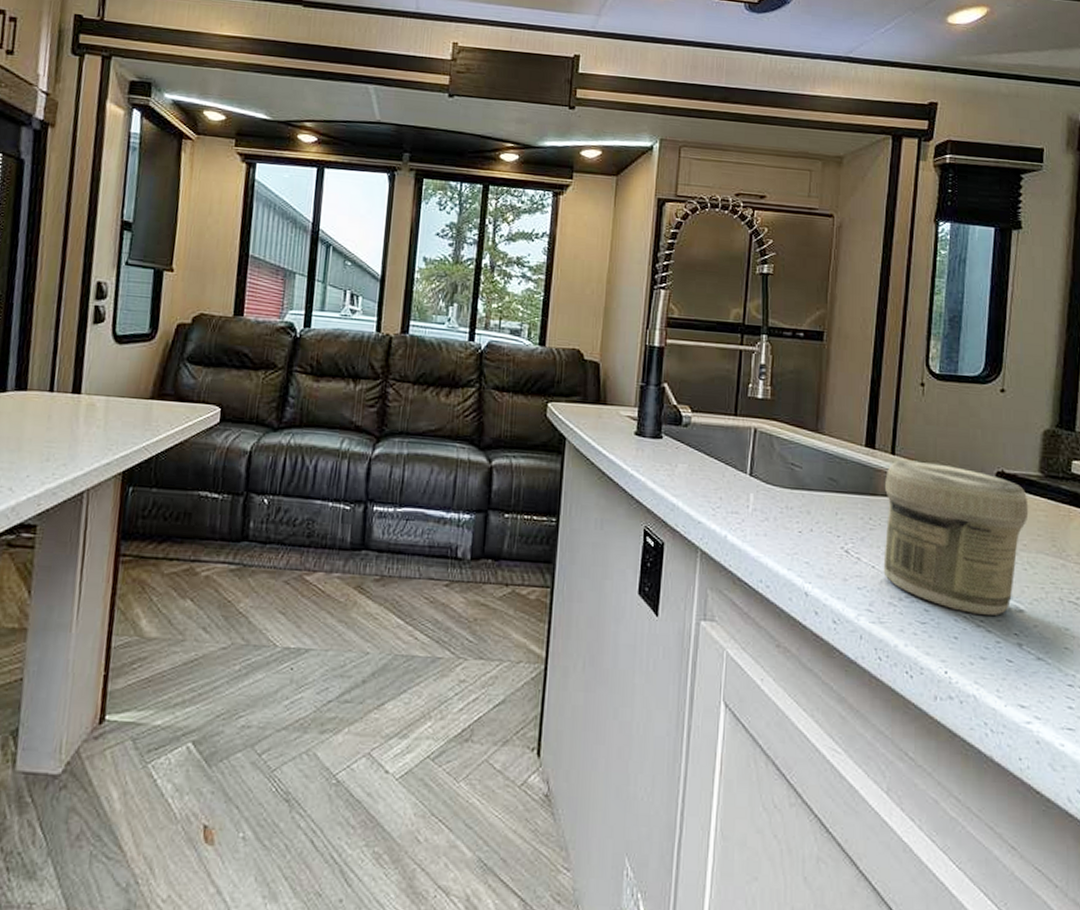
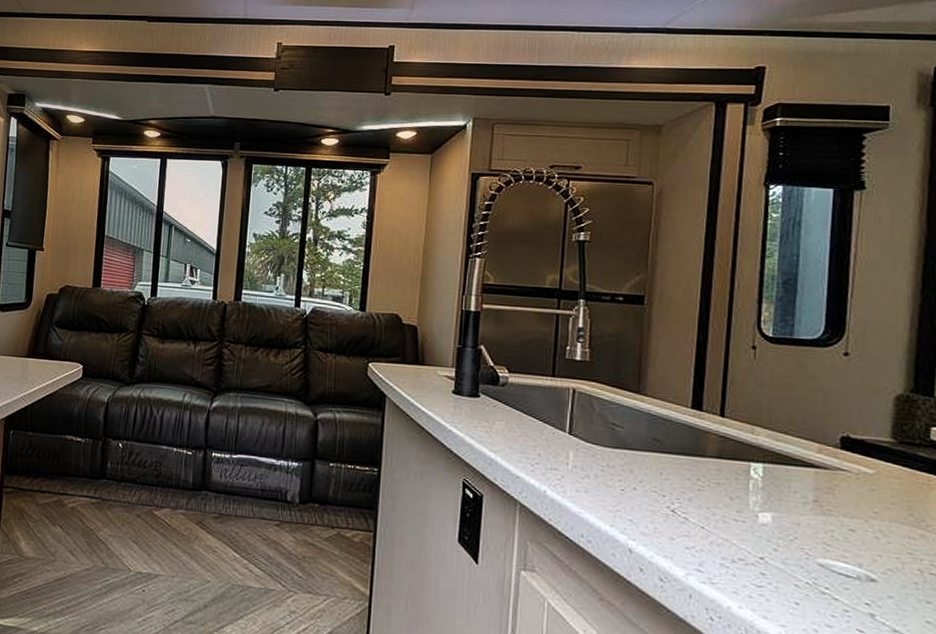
jar: present [883,459,1029,615] -> none [714,422,880,583]

